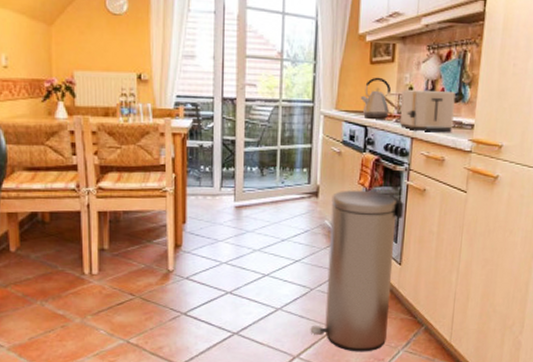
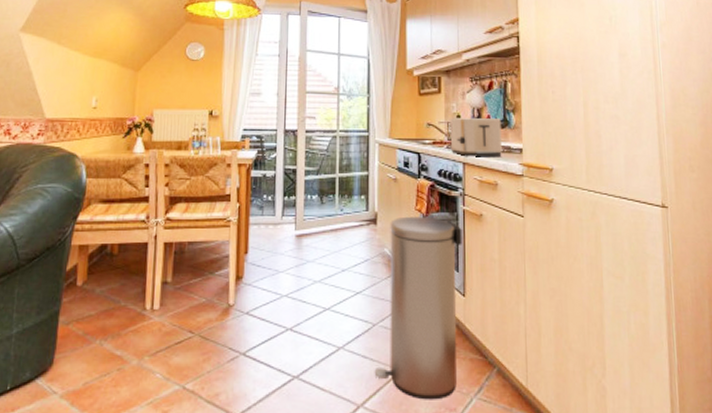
kettle: present [360,77,392,119] -> none [411,107,442,146]

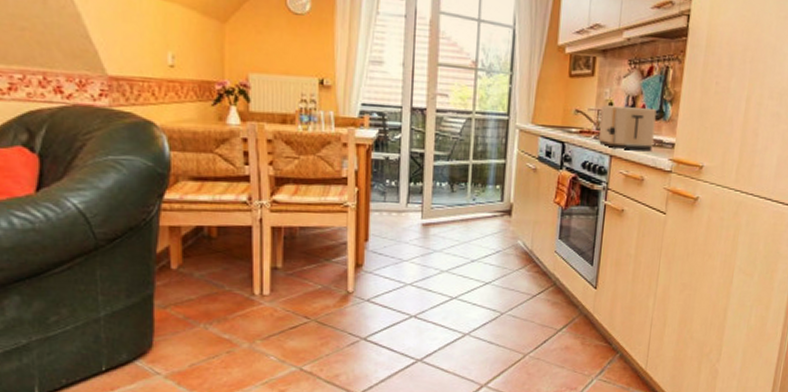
pedal bin: present [374,216,462,400] -> none [499,209,601,381]

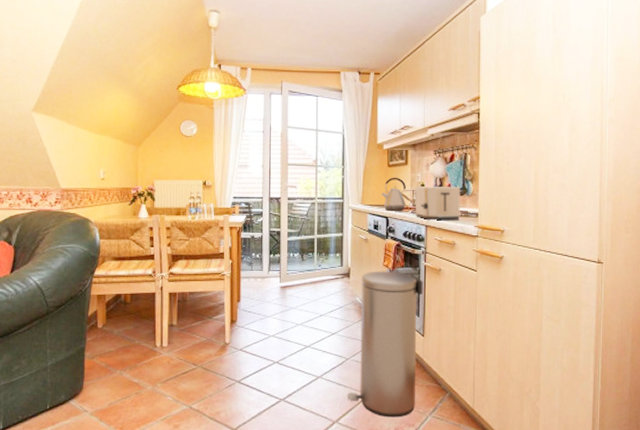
pedal bin: none [499,209,601,381] -> present [347,271,423,418]
kettle: none [558,91,590,136] -> present [381,177,408,211]

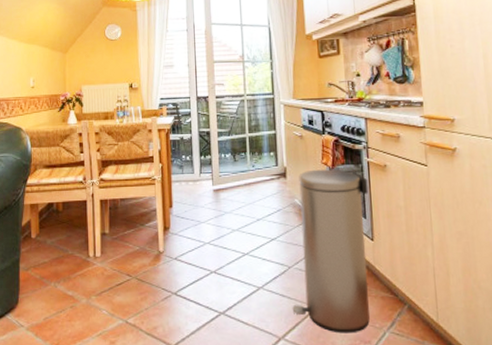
kettle: present [381,177,408,211] -> none [313,68,344,104]
toaster: present [415,186,460,221] -> none [350,74,403,113]

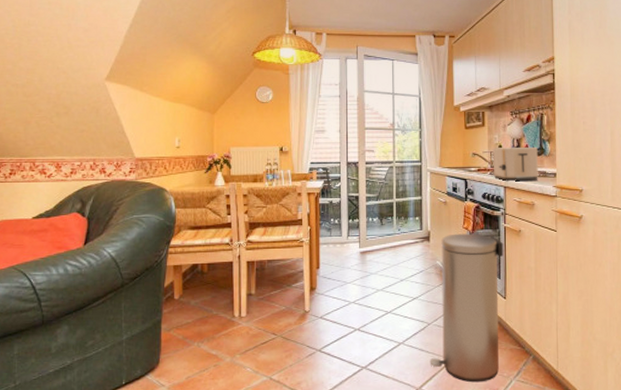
toaster: none [350,74,403,113] -> present [493,146,538,182]

